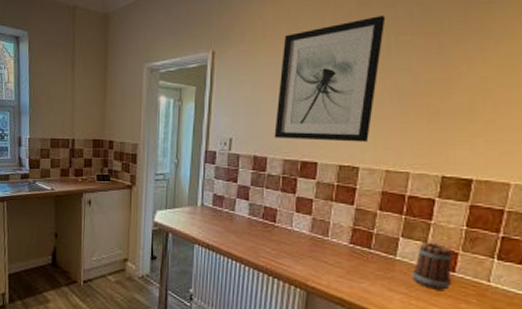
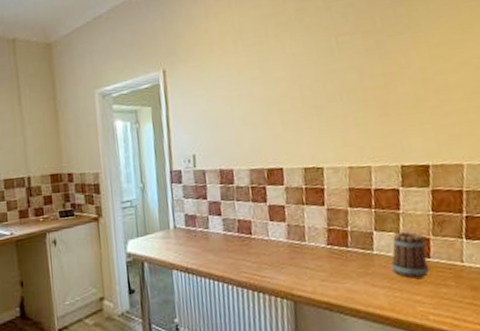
wall art: present [274,16,386,142] -> none [231,20,328,149]

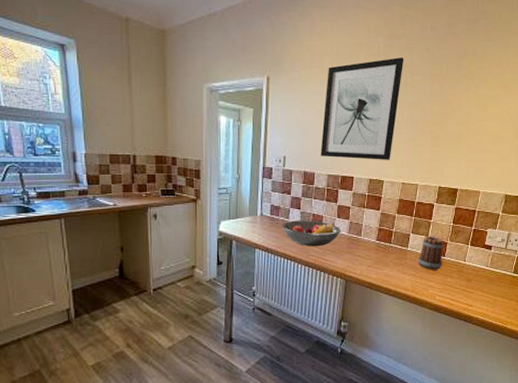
fruit bowl: none [201,227,277,262] -> present [282,220,341,247]
wall art: none [231,20,328,149] -> present [320,57,404,160]

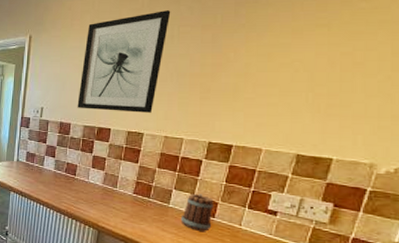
fruit bowl: present [282,220,341,247] -> none [36,167,95,195]

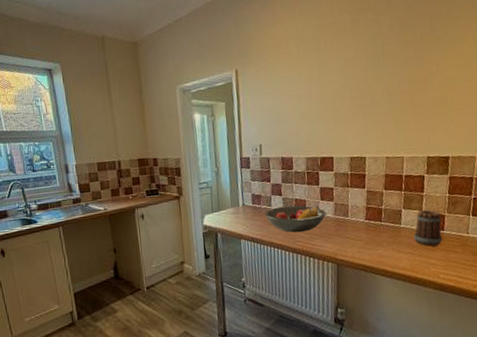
fruit bowl: none [36,167,95,195] -> present [264,205,326,233]
wall art: present [77,10,171,113] -> none [294,30,373,140]

